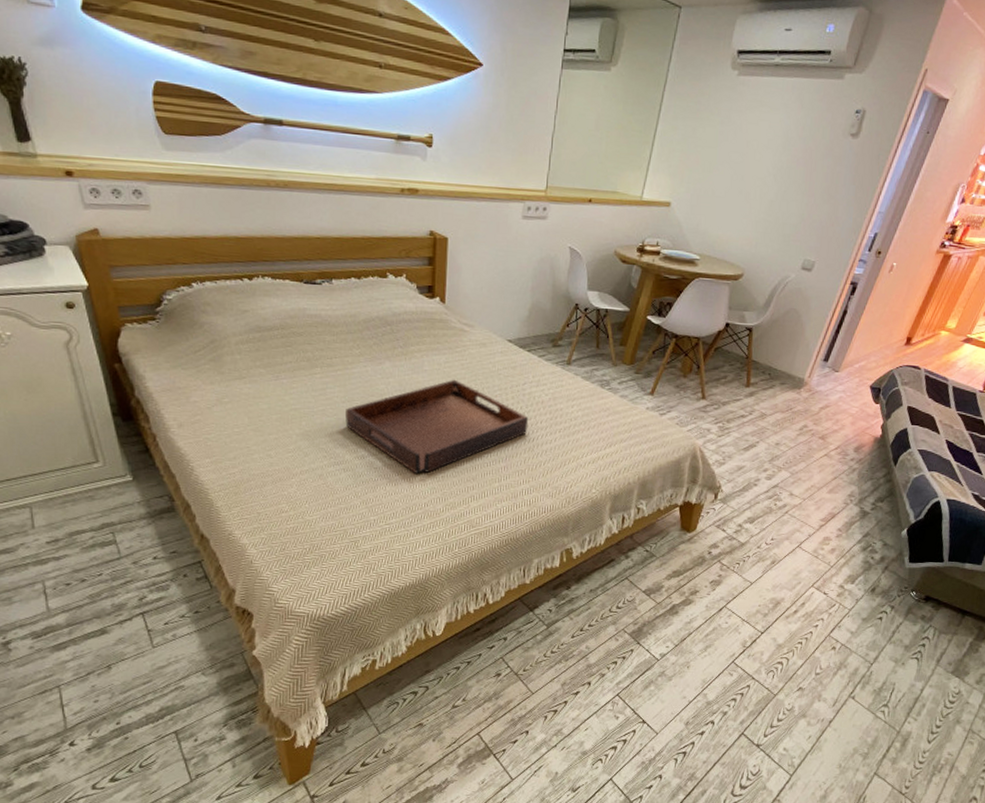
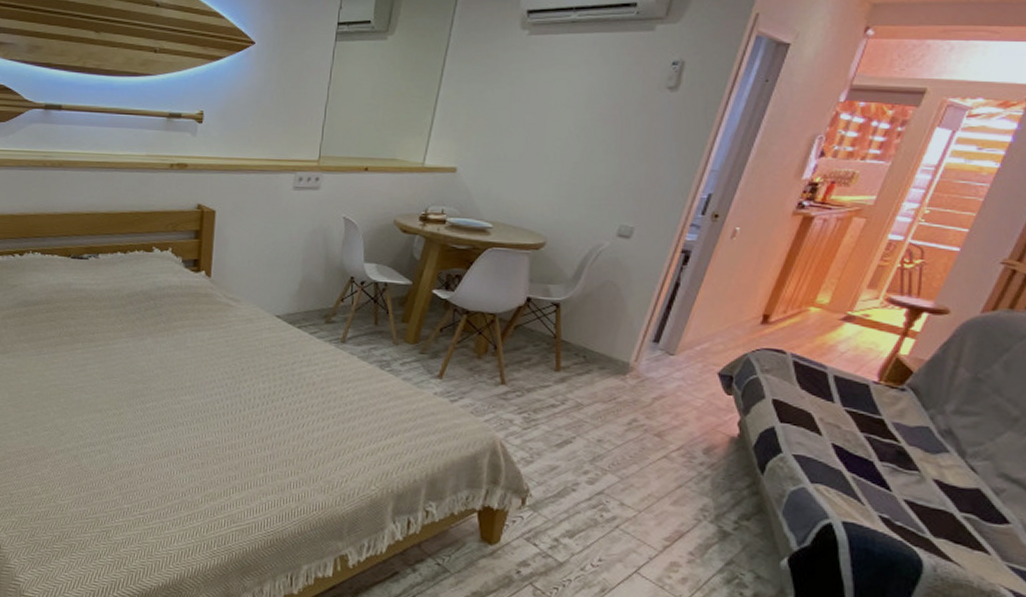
serving tray: present [345,379,529,474] -> none [103,357,298,459]

